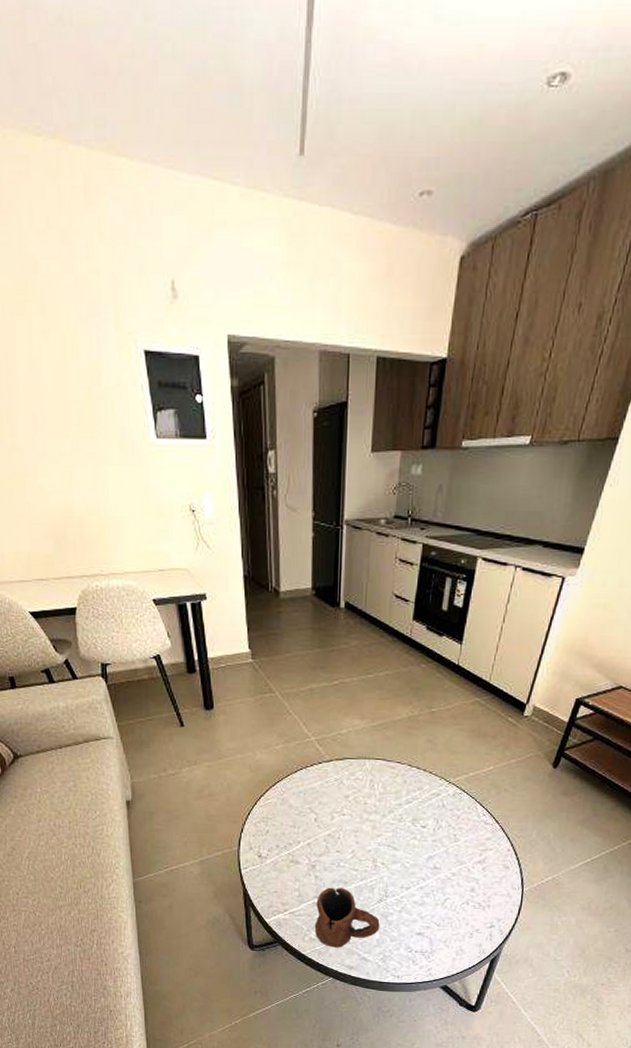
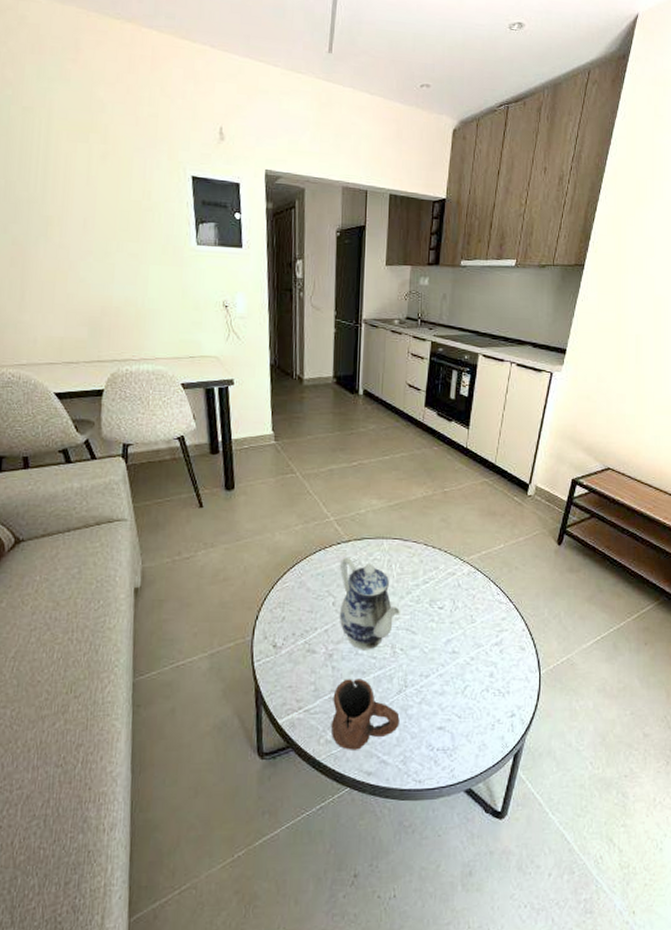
teapot: none [322,776,382,863] -> present [340,557,400,650]

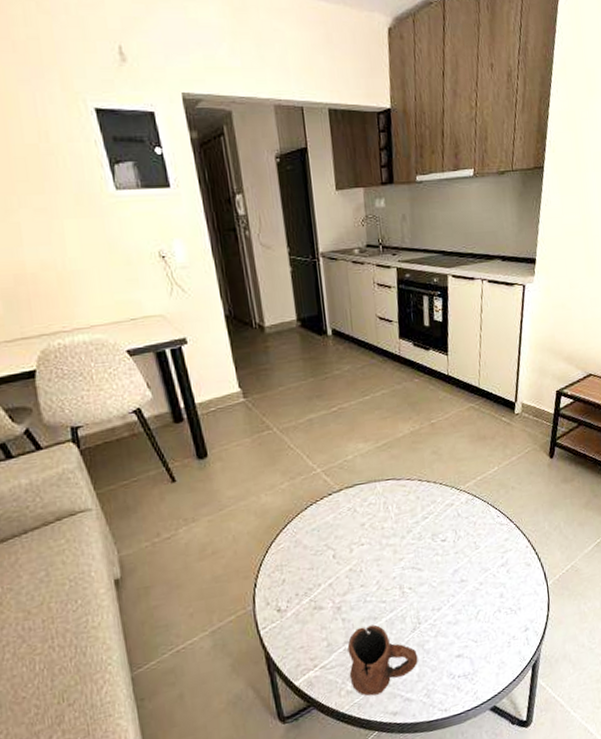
teapot: present [340,557,400,650] -> none [335,506,404,597]

